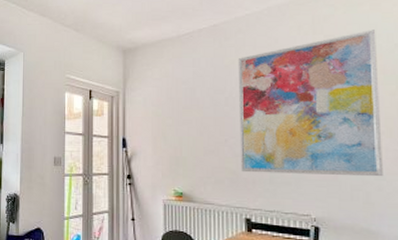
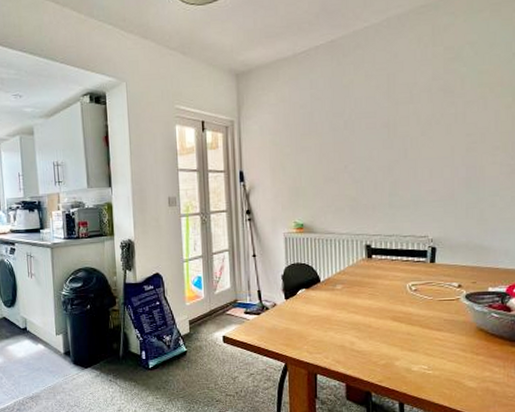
wall art: present [238,30,383,177] -> none [356,38,497,199]

